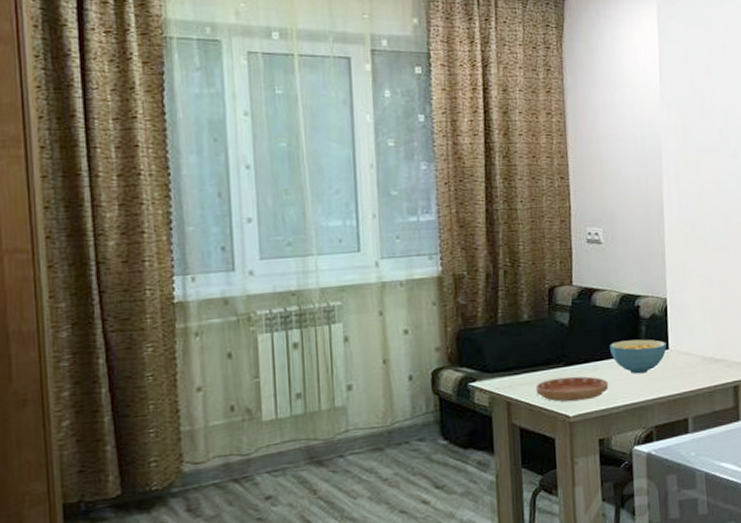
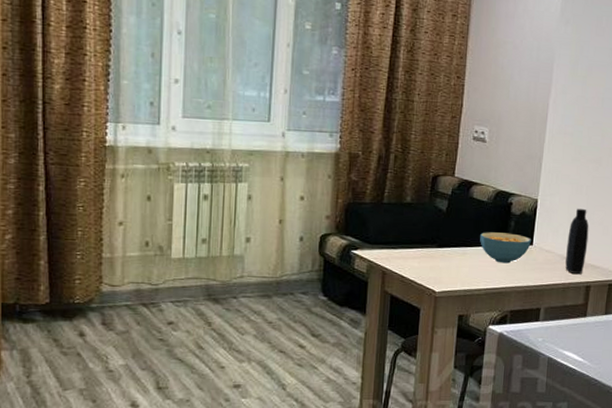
saucer: present [535,376,609,402] -> none [409,256,475,280]
bottle: none [705,301,729,375] -> present [565,208,589,274]

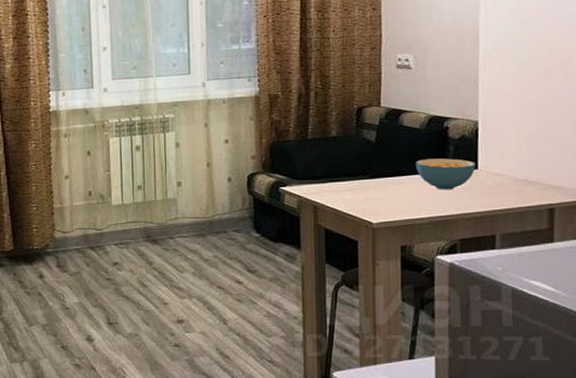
bottle: present [565,208,589,274] -> none [519,126,545,196]

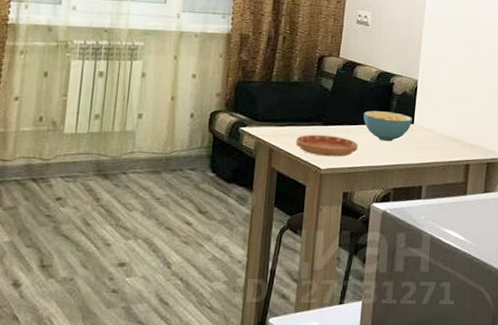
saucer: none [341,188,413,210] -> present [295,134,359,157]

